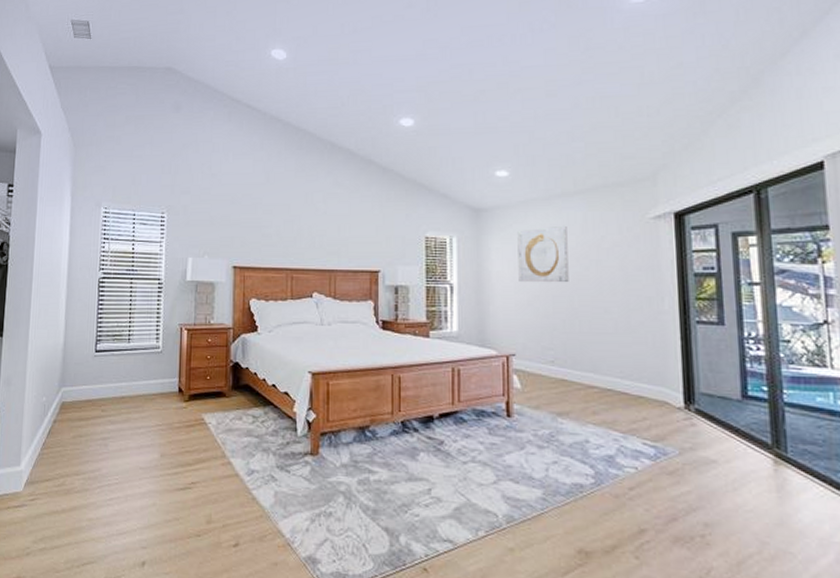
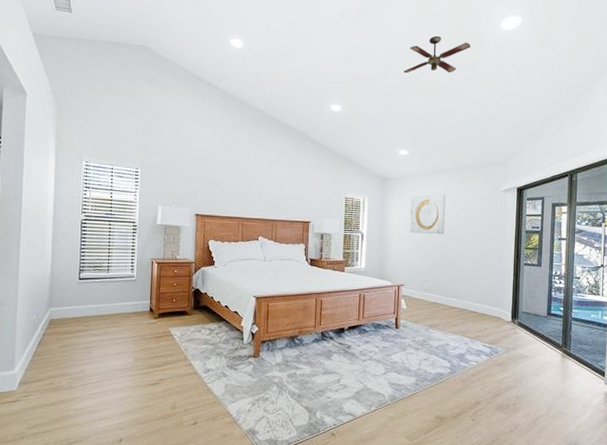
ceiling fan: none [495,19,587,71] -> present [403,35,471,74]

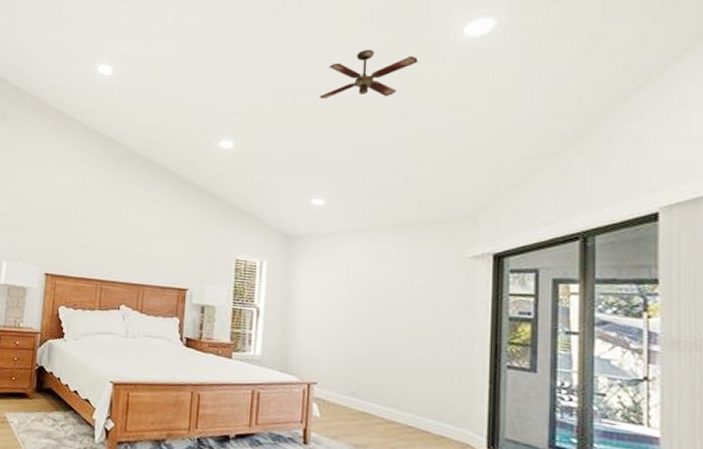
wall art: present [410,193,446,235] -> none [326,258,380,316]

